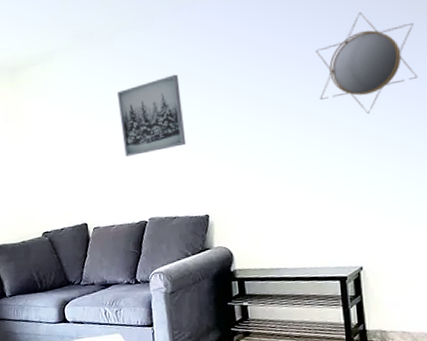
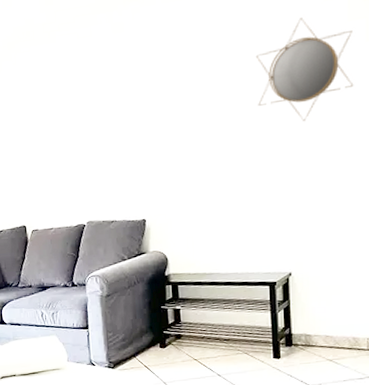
wall art: present [117,74,187,157] -> none [59,76,126,159]

